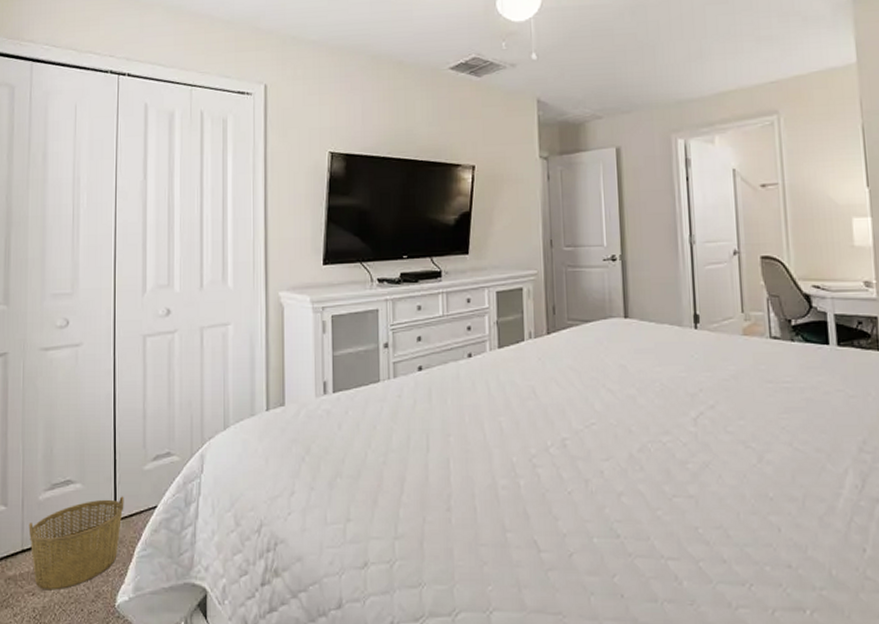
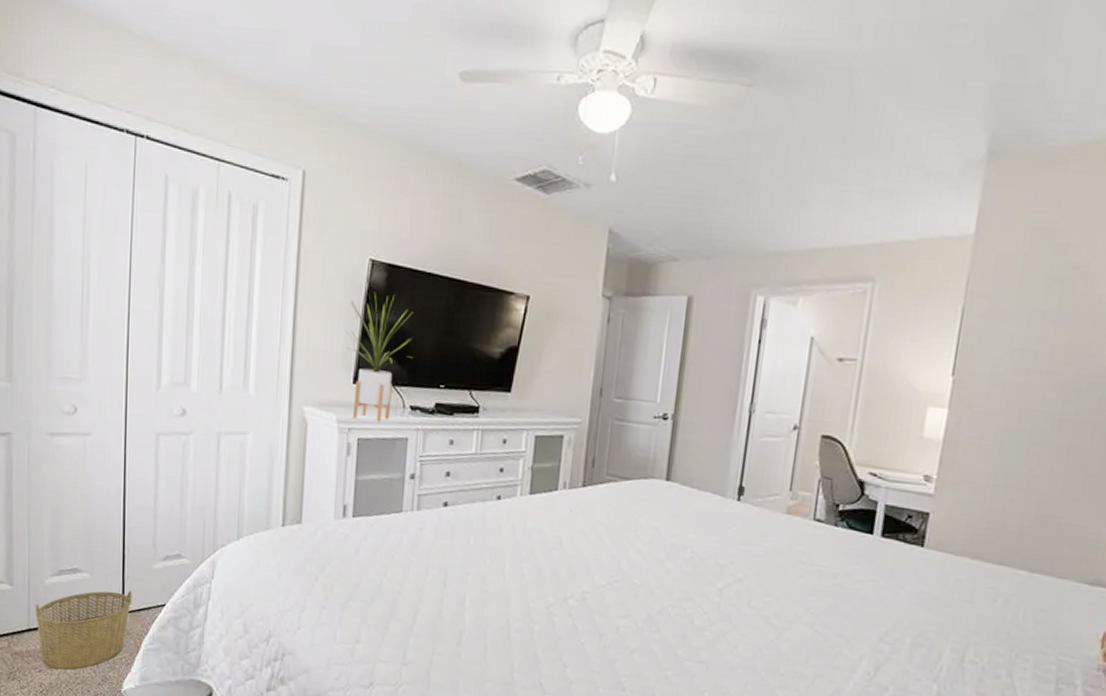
house plant: none [312,180,375,299] -> present [345,291,414,423]

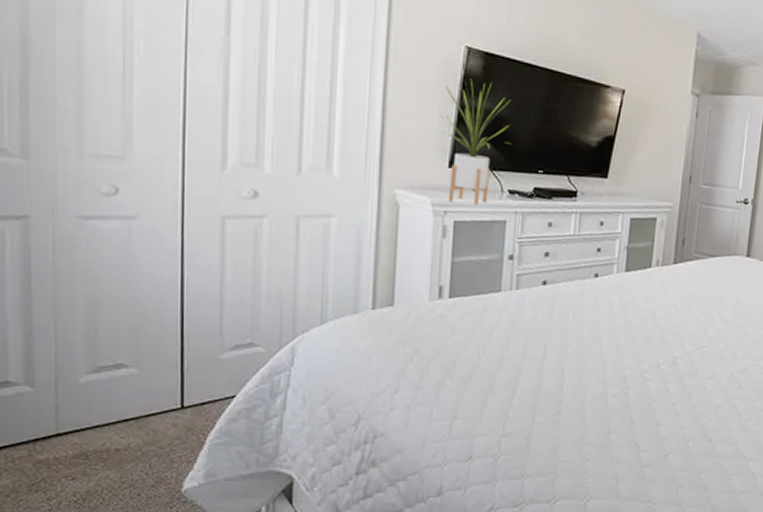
basket: present [35,590,133,670] -> none [65,384,194,475]

